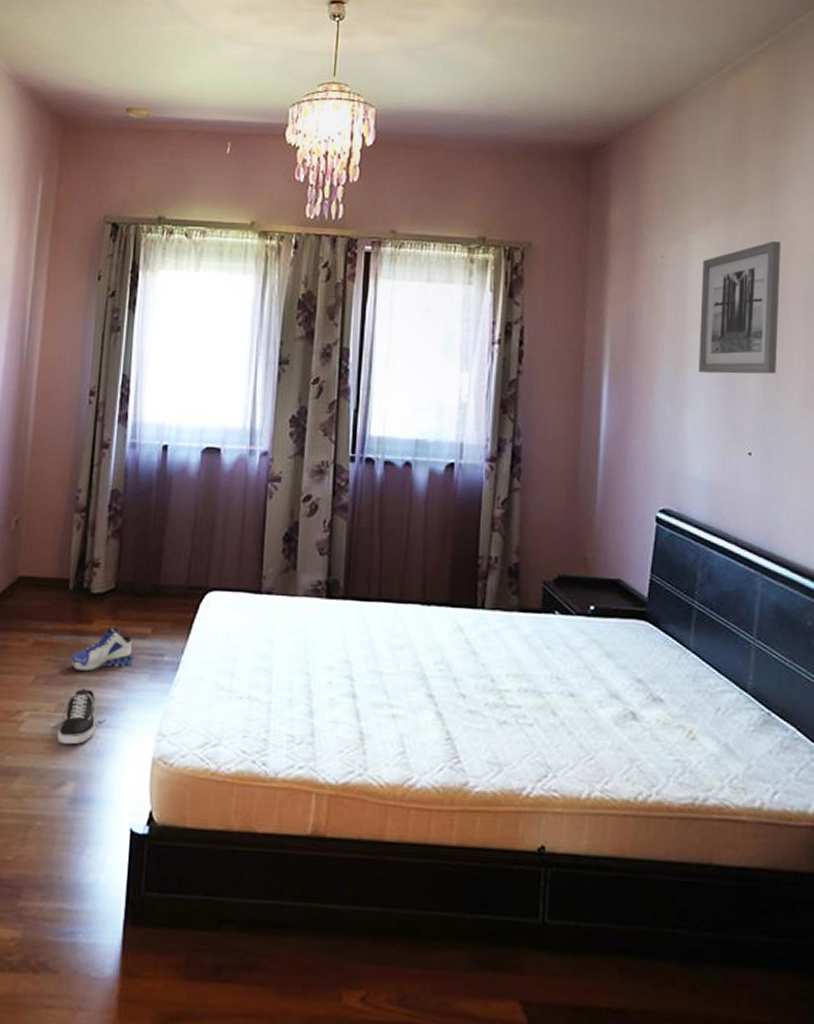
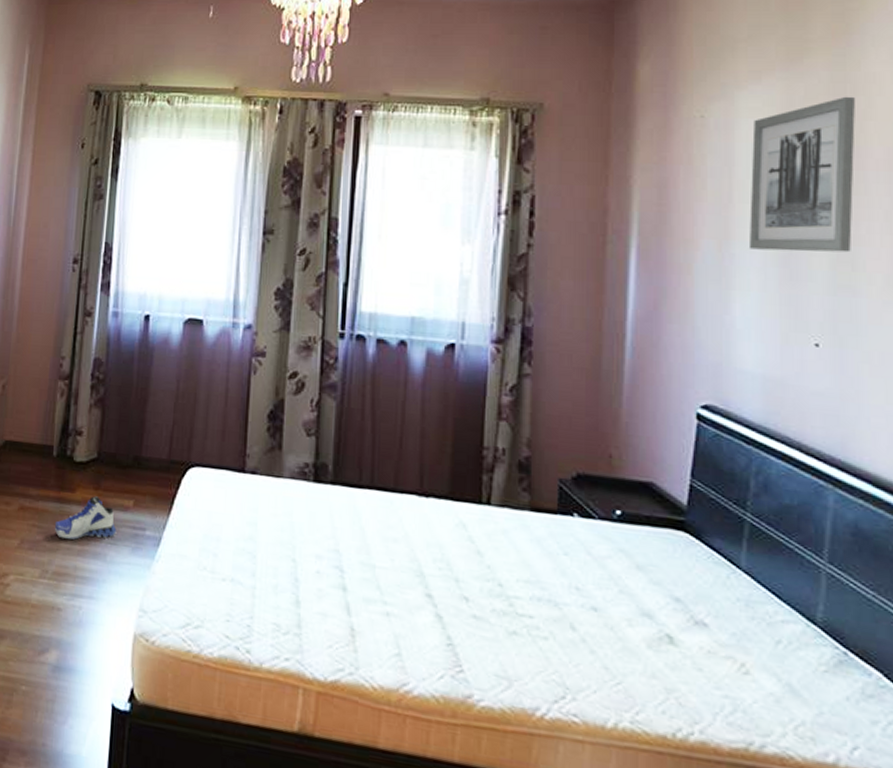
shoe: present [53,689,106,745] -> none [37,557,88,612]

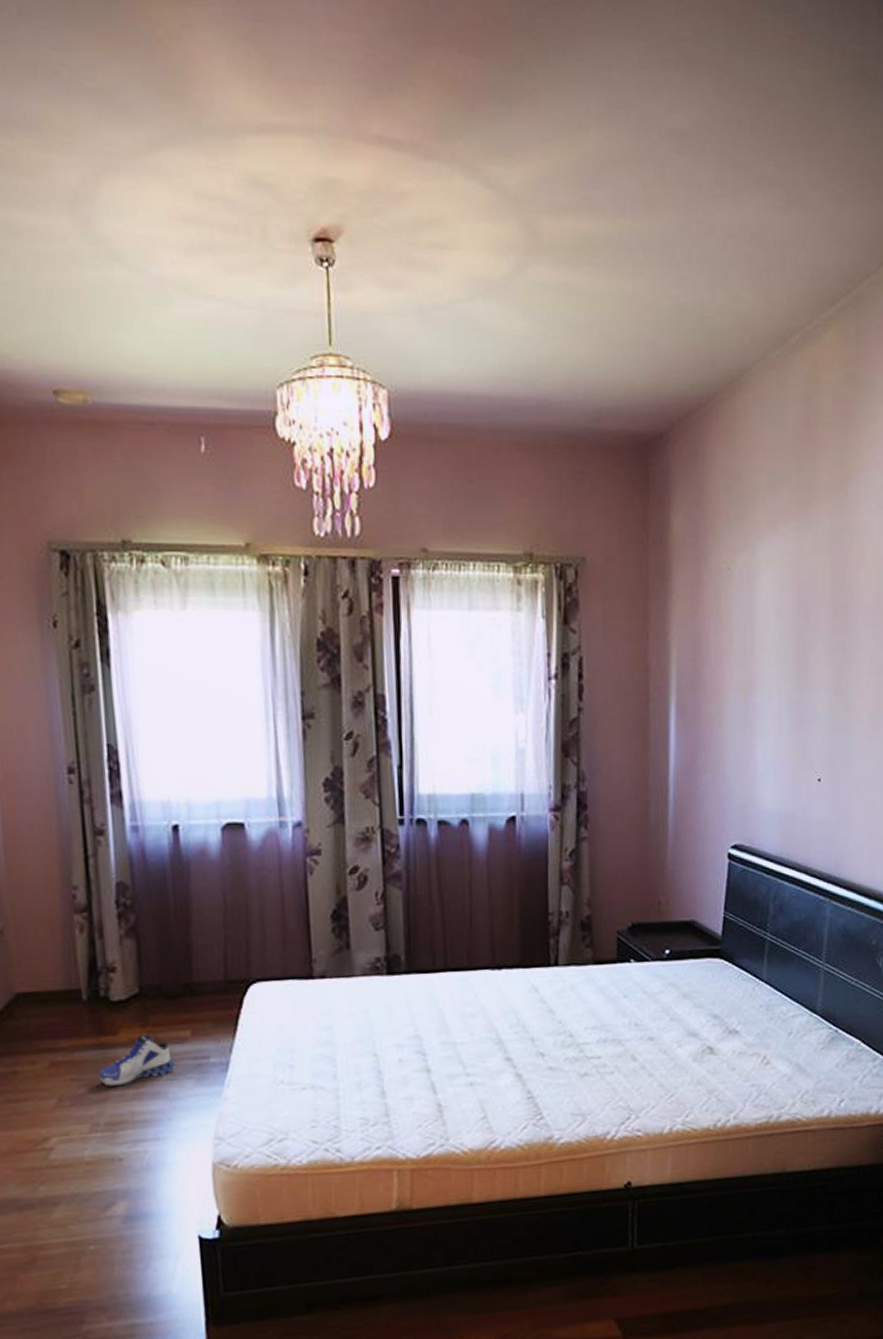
wall art: present [749,96,856,253] -> none [768,545,852,697]

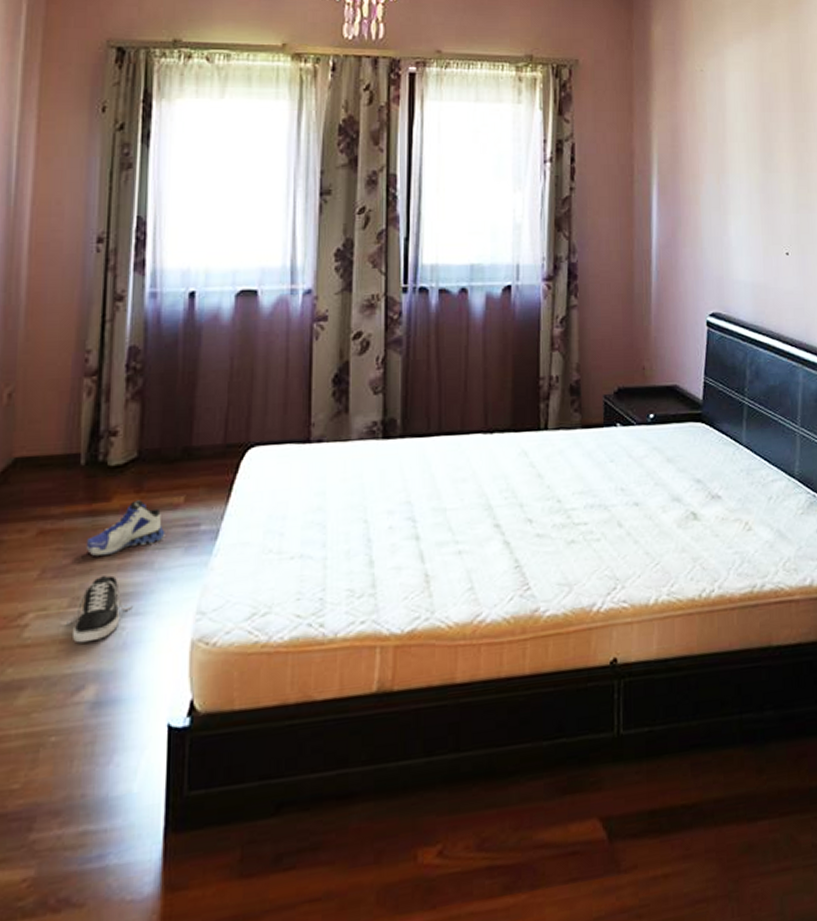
shoe: none [90,1104,152,1165] -> present [67,575,133,643]

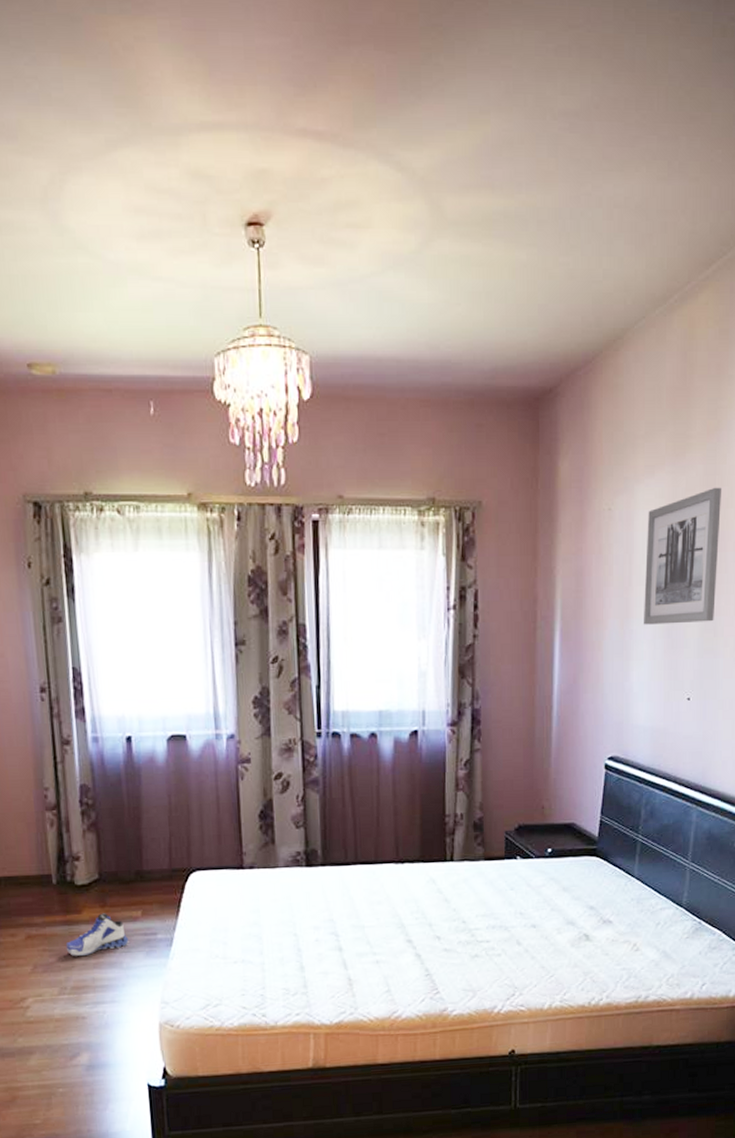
shoe: present [67,575,133,643] -> none [59,971,110,1022]
wall art: none [738,53,807,180] -> present [644,487,722,625]

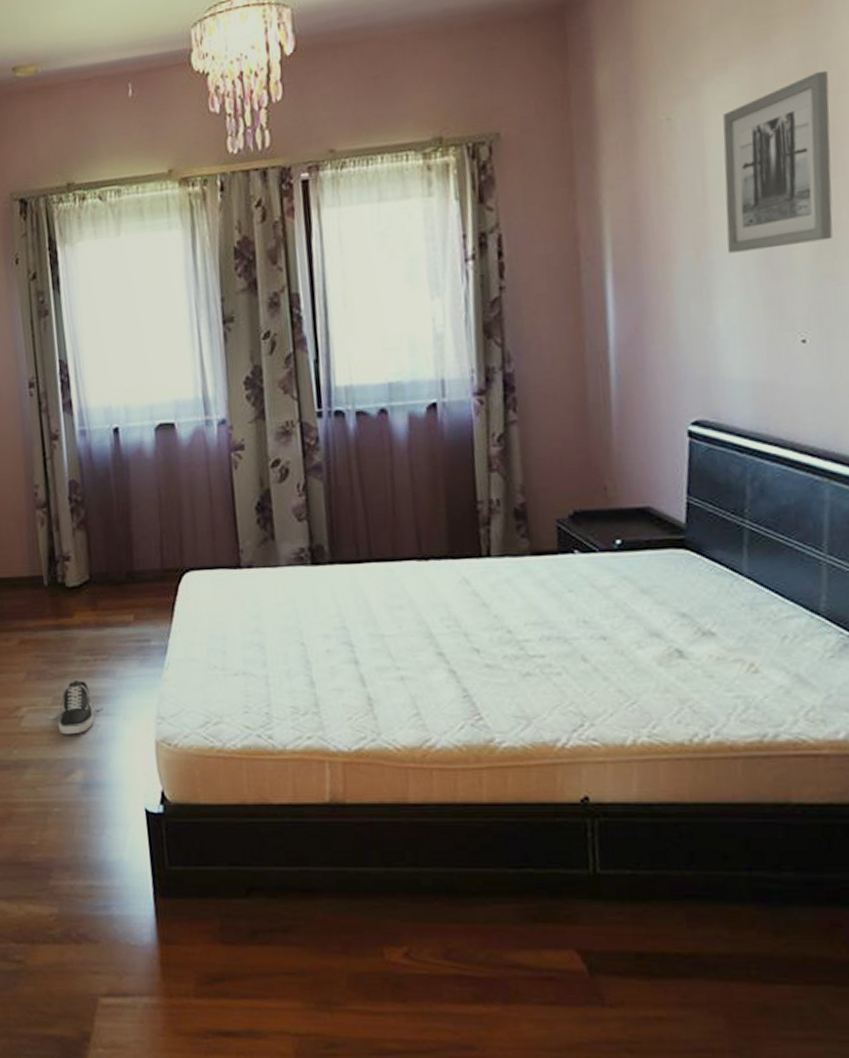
shoe: none [59,971,110,1022] -> present [53,680,103,735]
sneaker: present [65,913,129,956] -> none [58,617,122,663]

